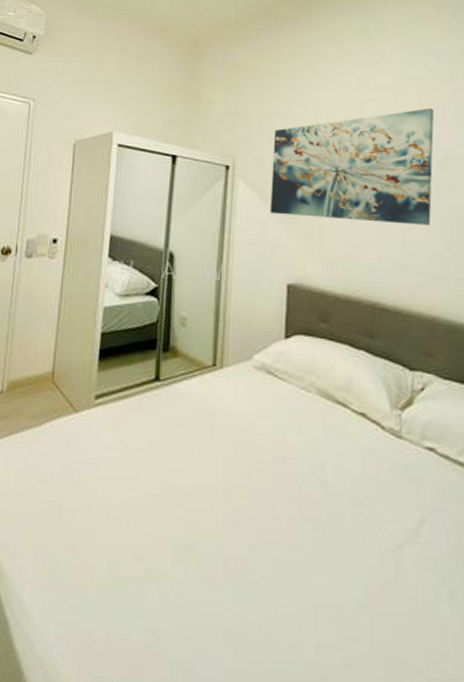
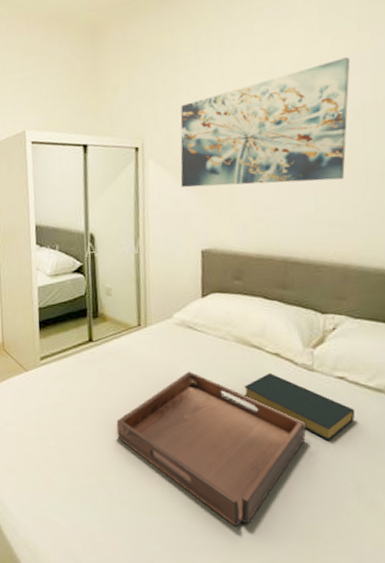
serving tray: none [177,427,394,645] -> present [116,371,307,527]
hardback book: none [327,436,446,529] -> present [244,372,356,440]

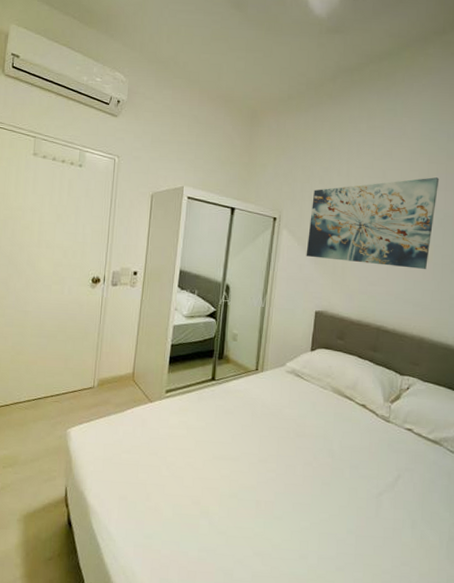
serving tray: present [116,371,307,527] -> none [224,414,380,557]
hardback book: present [244,372,356,440] -> none [335,420,417,482]

